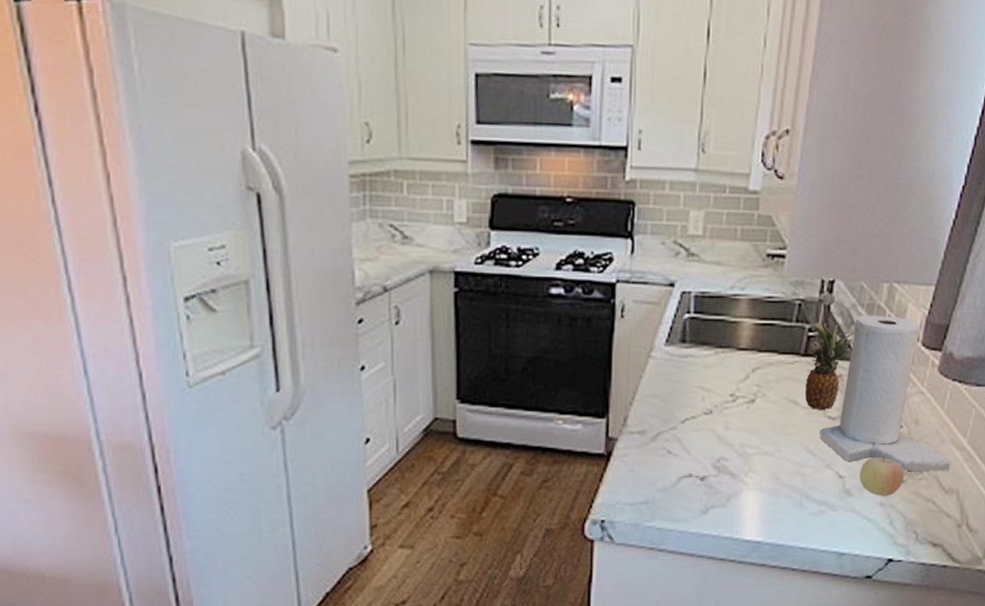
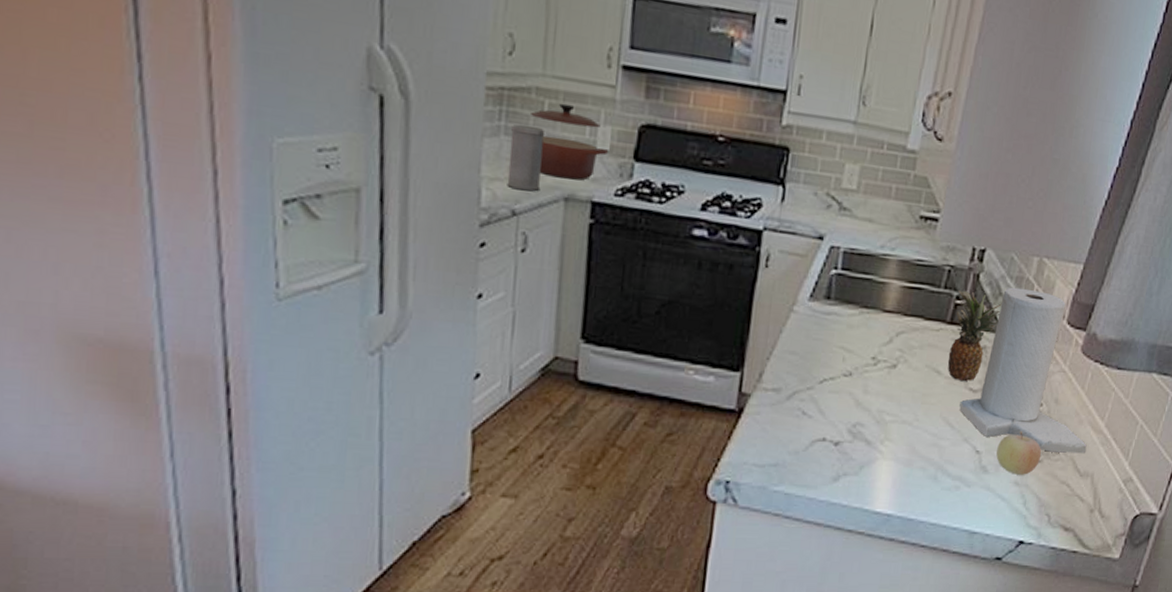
canister: none [376,206,407,268] -> present [507,124,545,192]
saucepan: none [392,182,465,253] -> present [531,103,608,180]

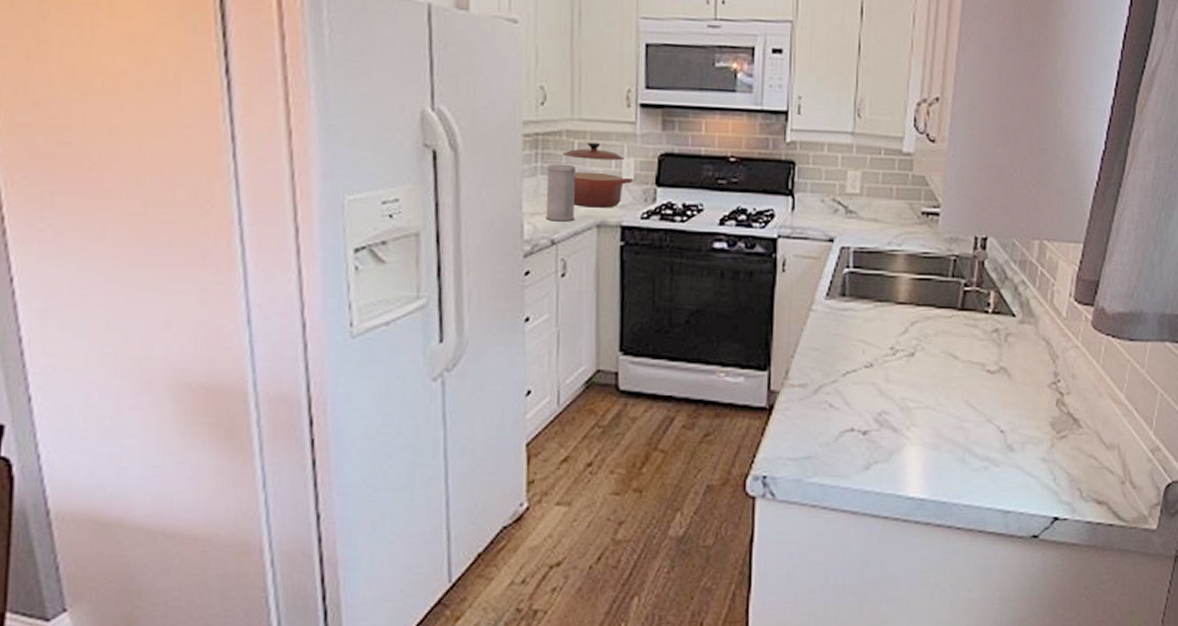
fruit: present [947,291,1002,382] -> none [963,278,1009,364]
paper towel: present [959,287,1087,454] -> none [979,270,1109,427]
fruit: present [996,431,1042,476] -> none [1021,408,1065,452]

